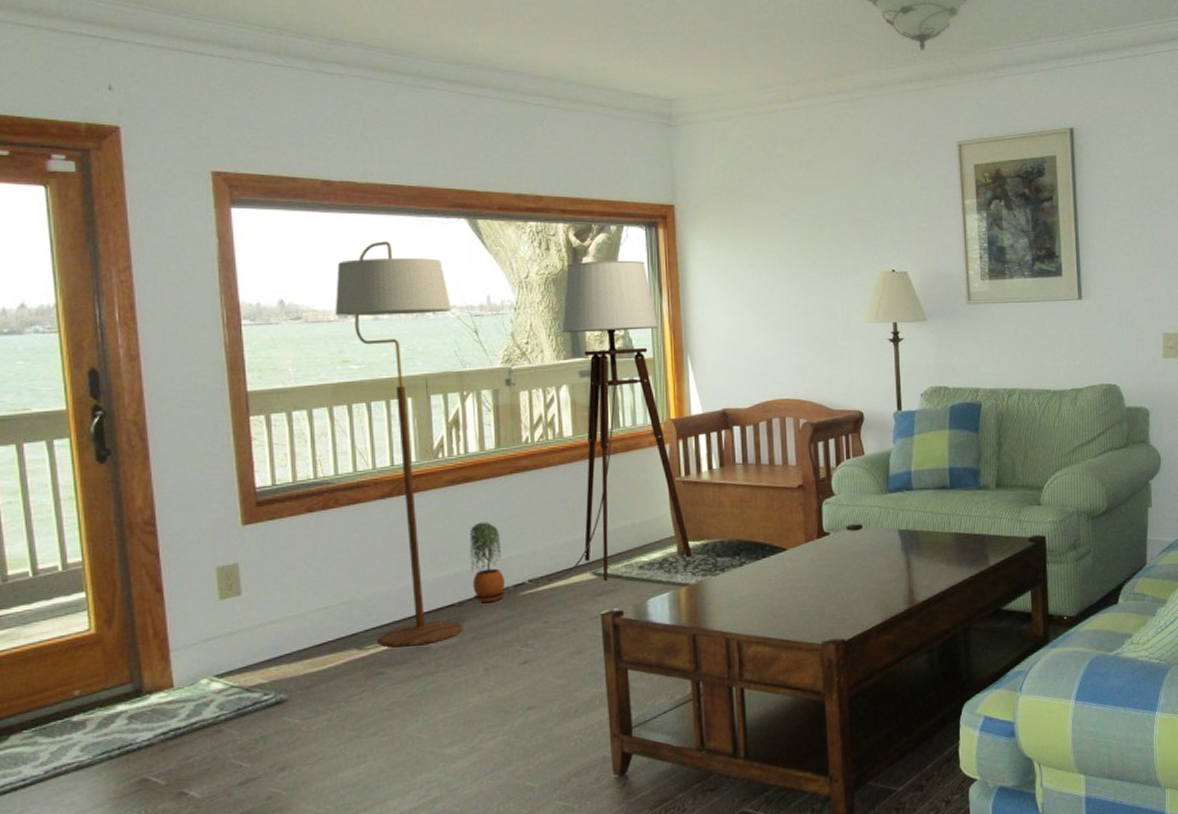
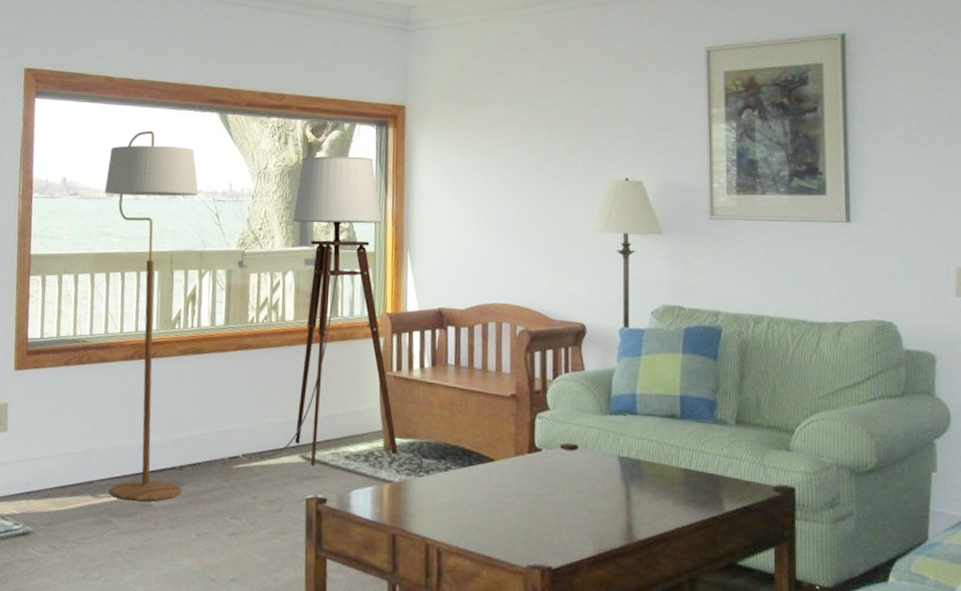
potted plant: present [469,522,506,602] -> none [192,393,222,470]

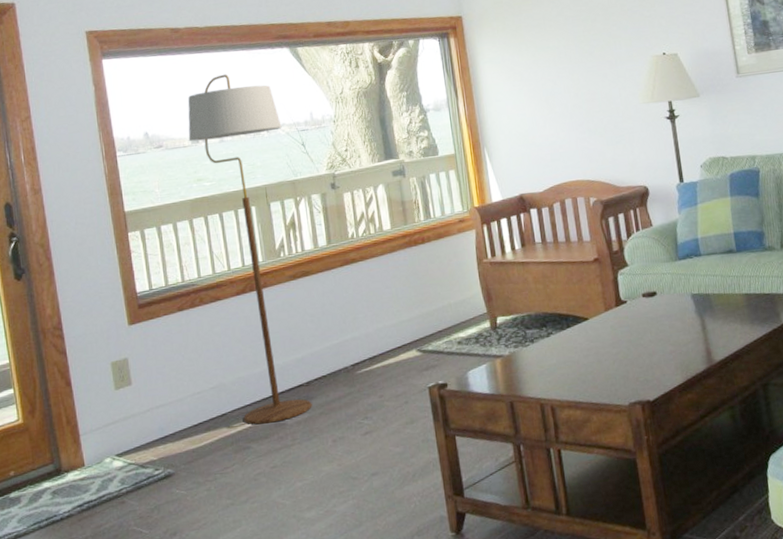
floor lamp: present [239,156,398,467] -> none [360,68,503,363]

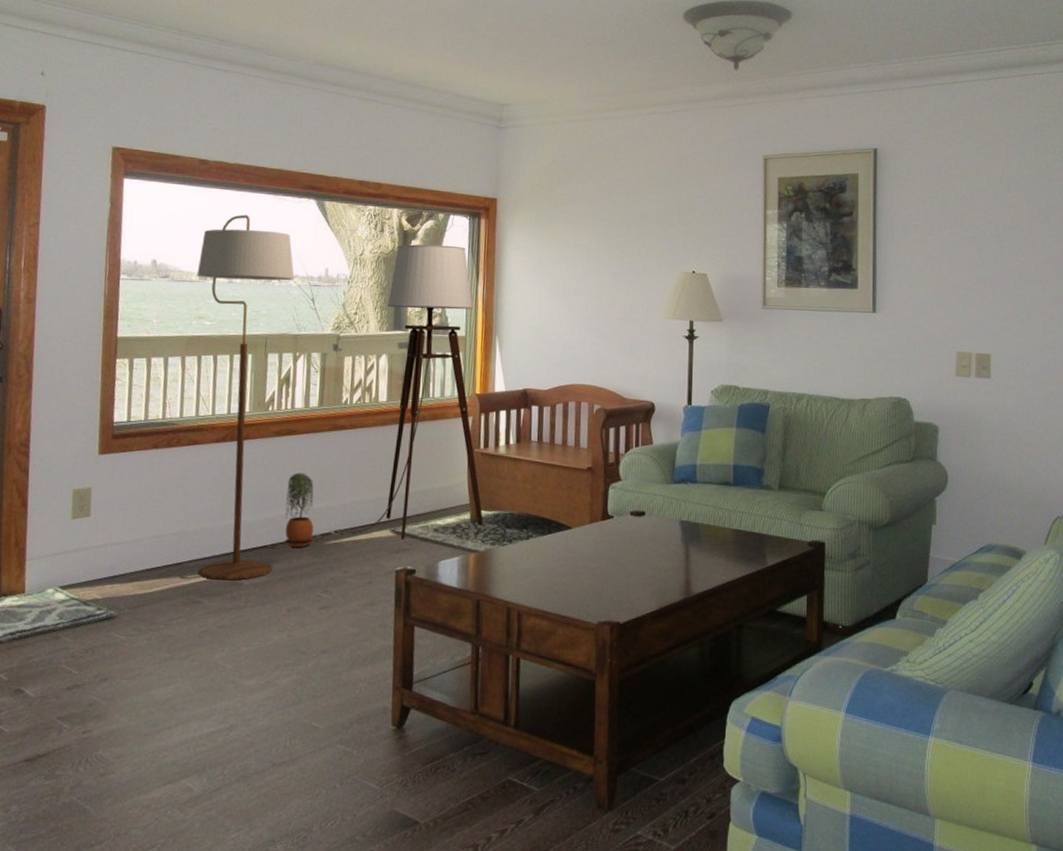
potted plant: none [311,310,346,382] -> present [284,472,314,547]
floor lamp: none [360,68,503,363] -> present [331,244,483,540]

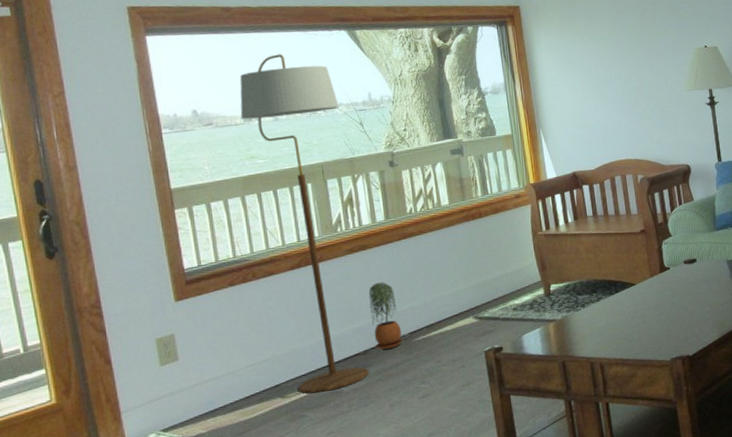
floor lamp: present [331,244,483,540] -> none [418,54,556,331]

